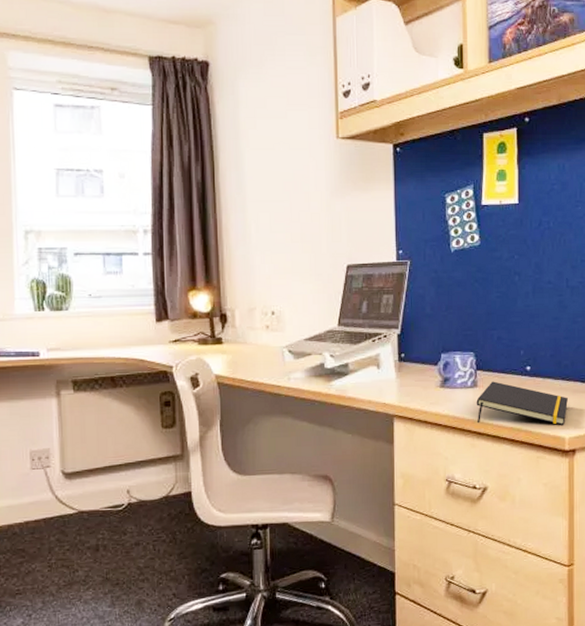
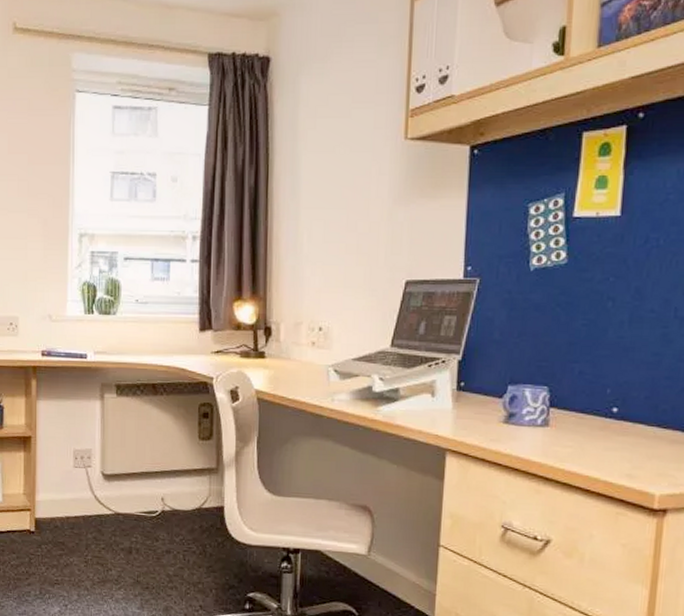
notepad: present [476,381,568,426] -> none [544,421,663,480]

